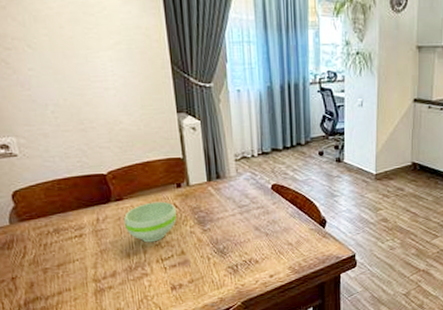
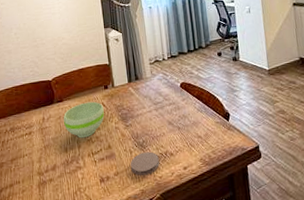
coaster: none [207,259,242,283] -> present [130,152,159,176]

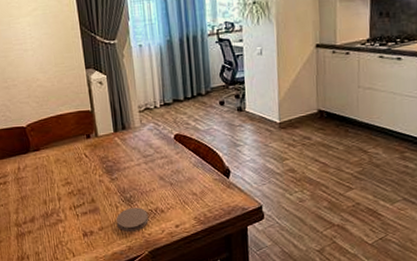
bowl: present [63,101,104,138] -> none [40,151,87,191]

